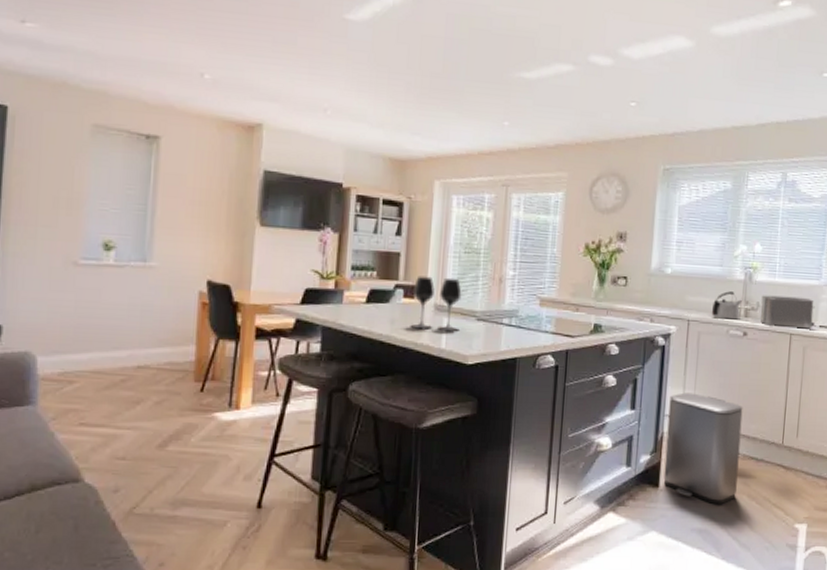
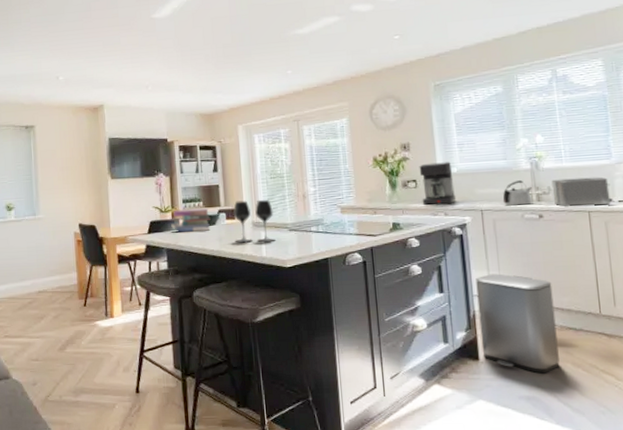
books: none [332,277,384,309] -> present [171,207,211,233]
coffee maker: none [629,259,666,310] -> present [419,162,457,205]

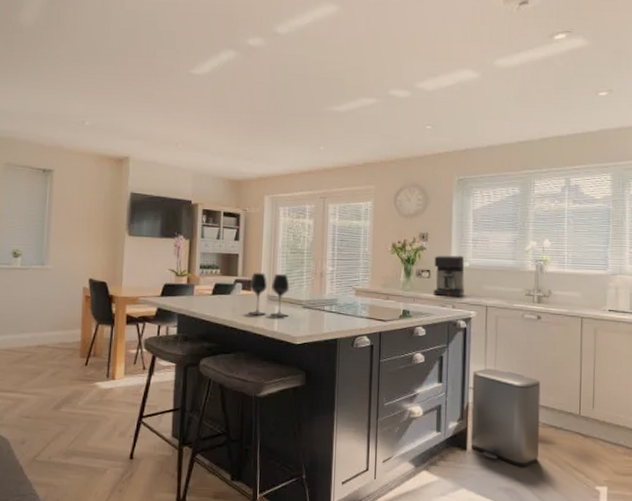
books: present [171,207,211,233] -> none [185,274,226,300]
kettle: present [502,180,533,207] -> none [507,281,534,306]
toaster: present [551,176,613,208] -> none [552,284,604,314]

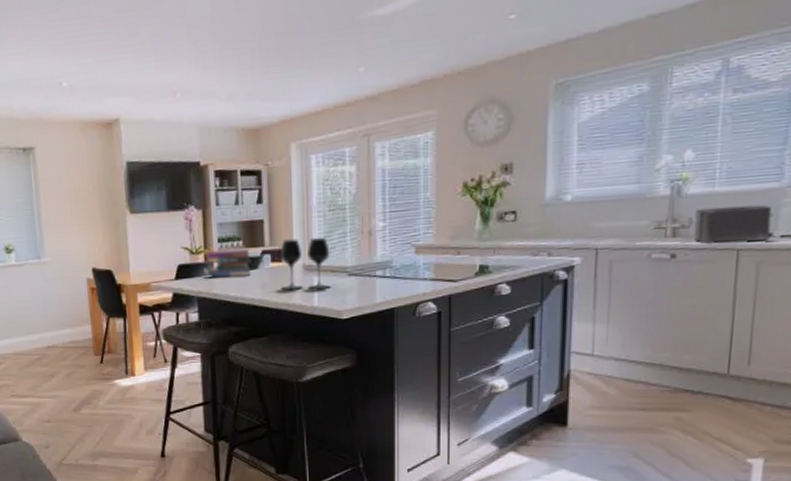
books: none [185,274,226,300] -> present [203,248,252,278]
coffee maker: present [433,255,465,298] -> none [520,187,566,243]
pedal bin: present [470,368,541,467] -> none [572,326,673,442]
toaster: none [552,284,604,314] -> present [693,204,774,245]

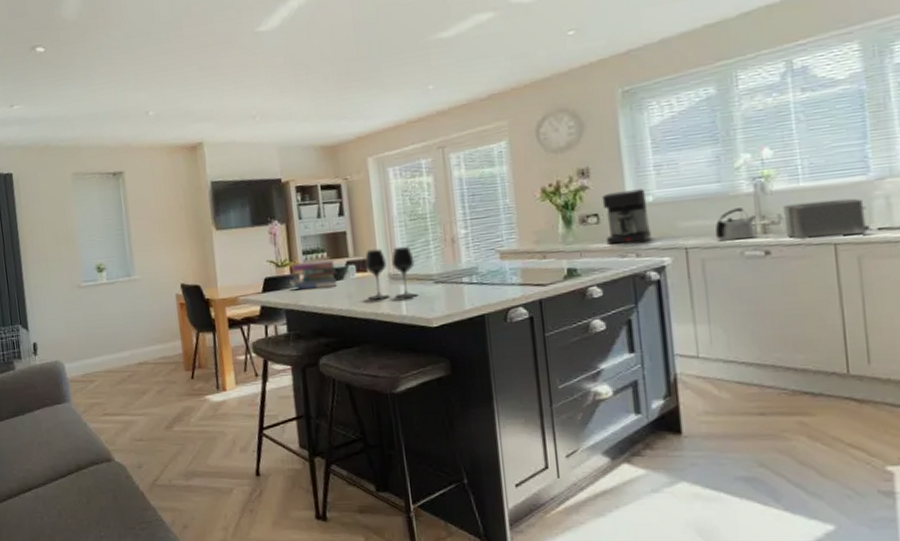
coffee maker: none [520,187,566,243] -> present [602,189,652,245]
kettle: none [626,210,668,245] -> present [715,208,757,243]

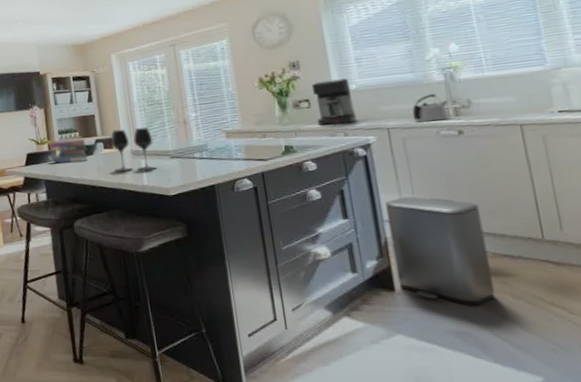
pedal bin: none [677,327,791,449] -> present [385,196,495,306]
toaster: present [783,198,870,240] -> none [471,85,552,122]

